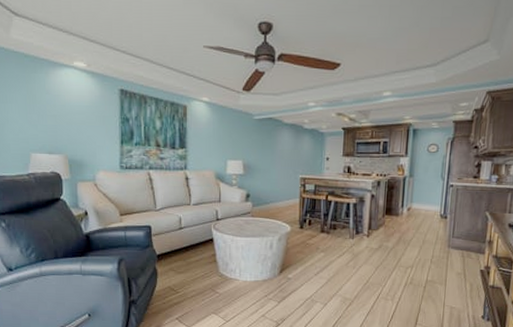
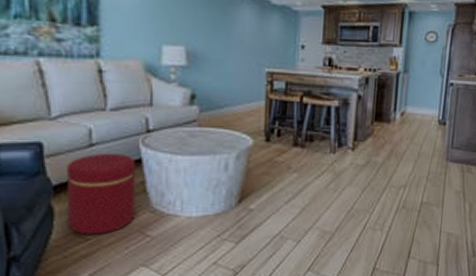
ottoman: none [166,234,209,289] -> present [67,153,136,235]

